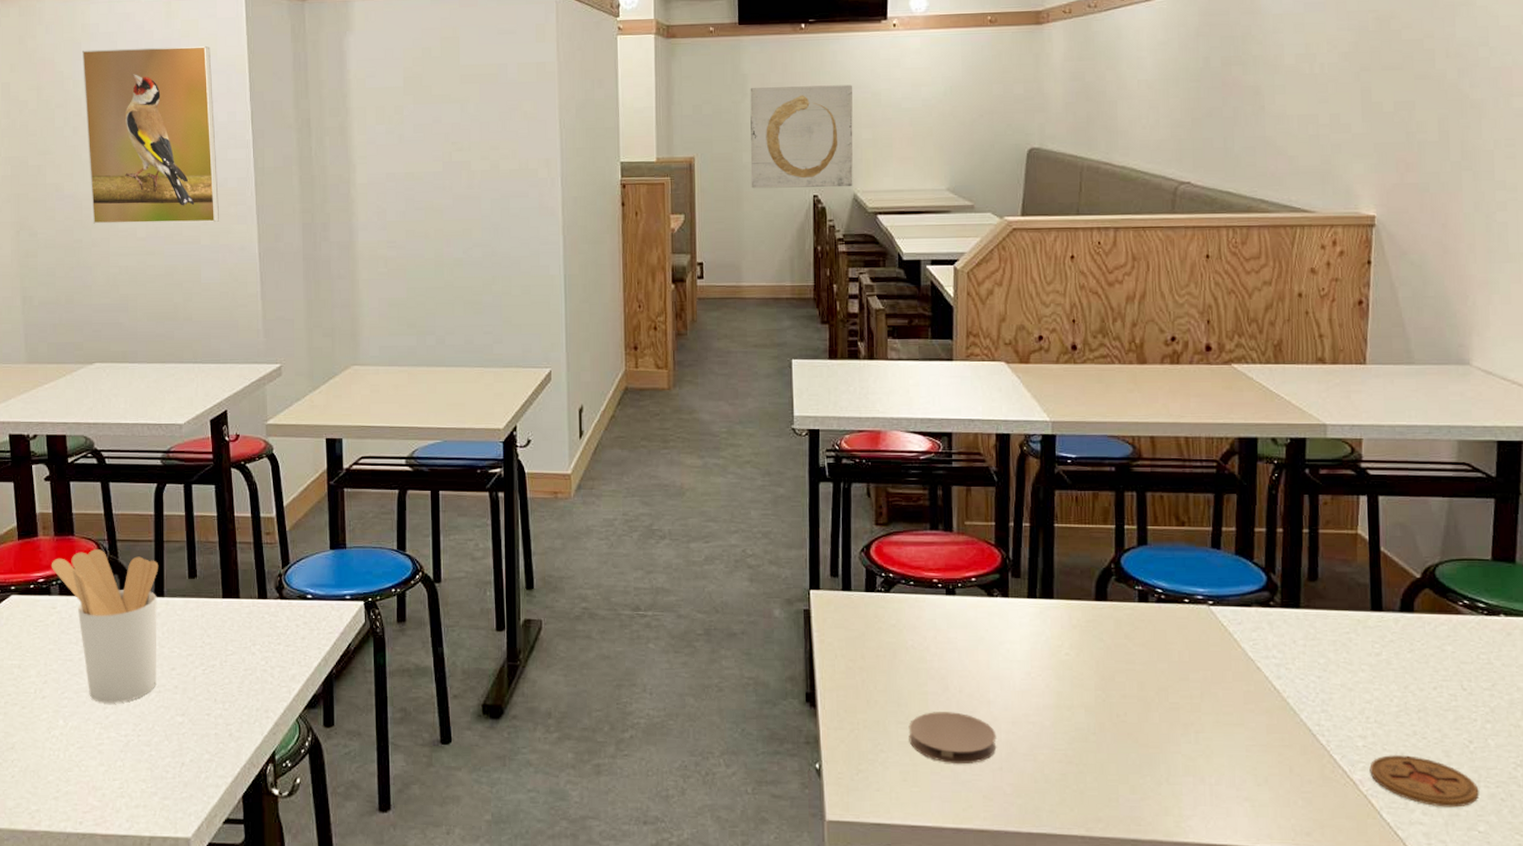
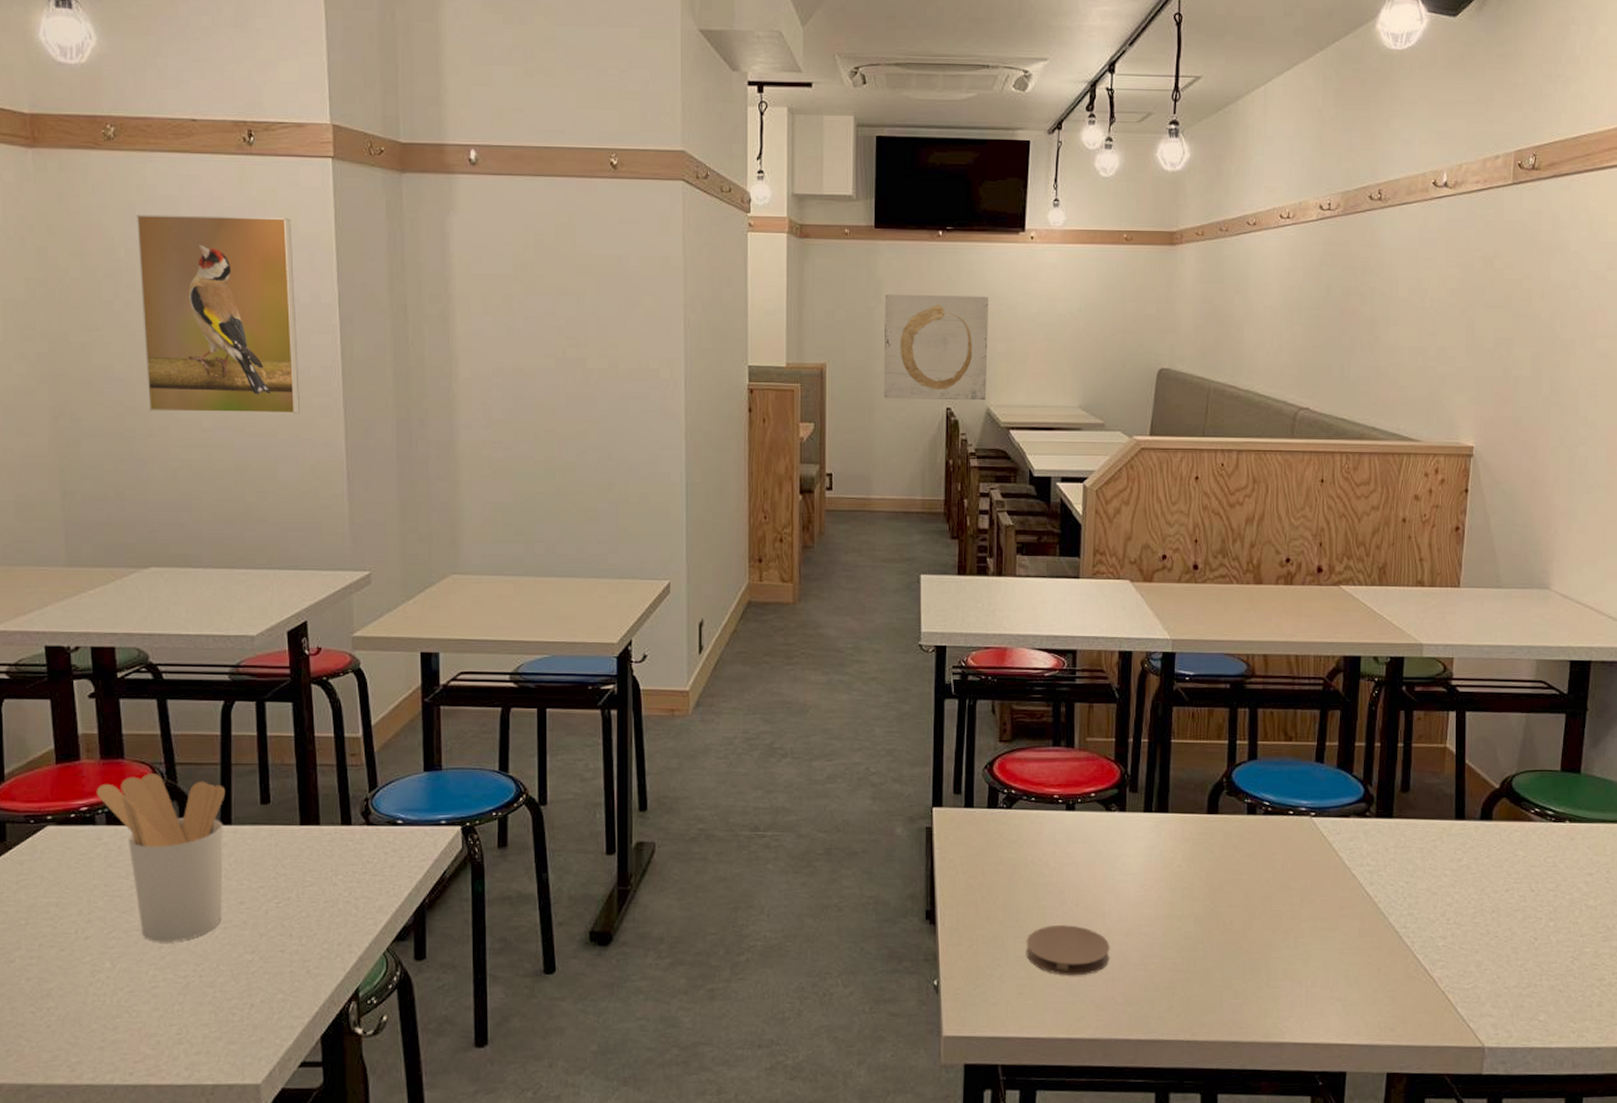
coaster: present [1369,755,1479,808] -> none [1448,953,1541,1000]

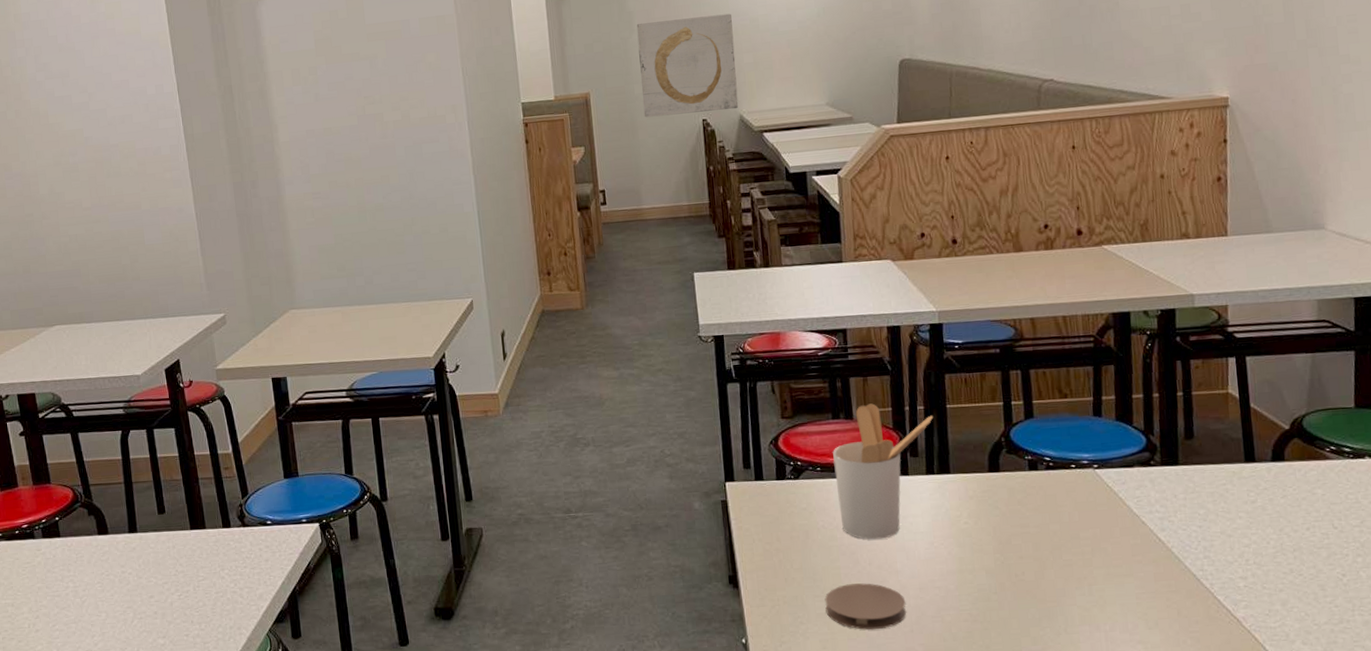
utensil holder: present [96,774,226,942] -> none [32,494,138,632]
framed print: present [137,214,300,414] -> none [17,26,156,198]
utensil holder: none [1050,732,1157,879] -> present [833,403,934,540]

